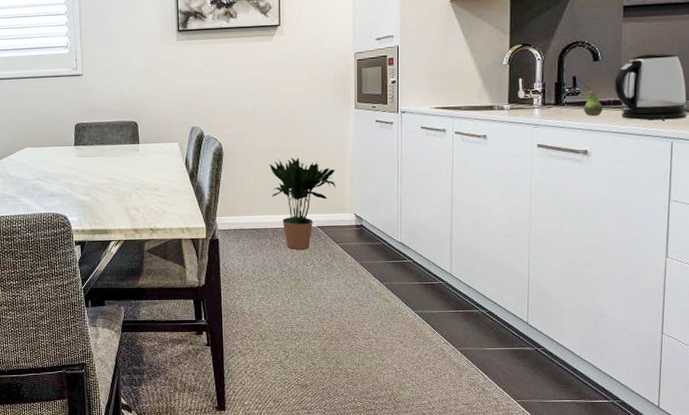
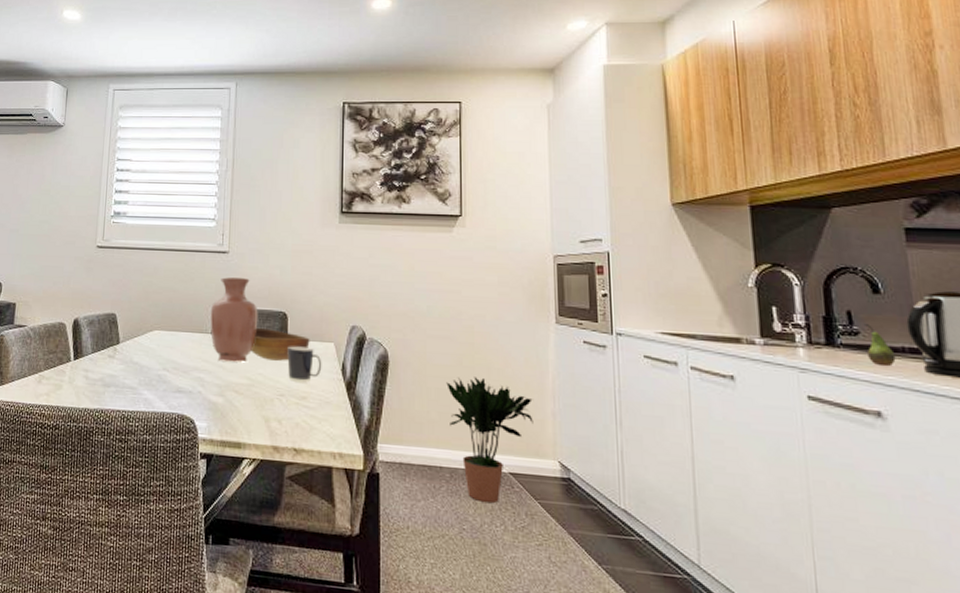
vase: none [71,96,113,167] -> present [210,277,258,363]
bowl: none [109,136,158,163] -> present [250,327,310,362]
mug: none [140,148,169,177] -> present [287,346,322,383]

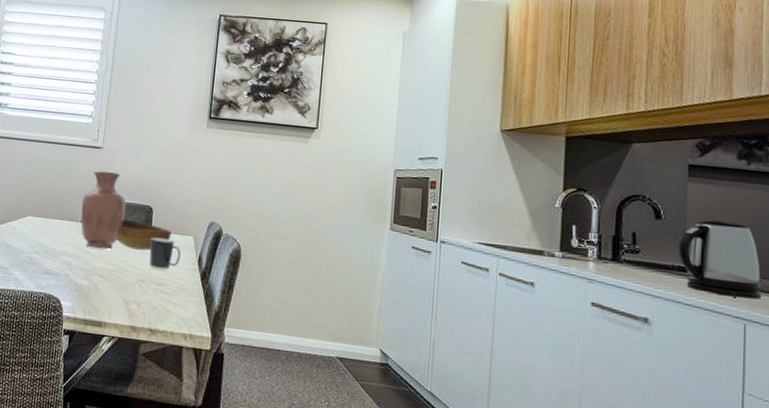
potted plant: present [446,377,534,504] -> none [289,272,363,383]
fruit: present [863,323,896,367] -> none [644,243,666,282]

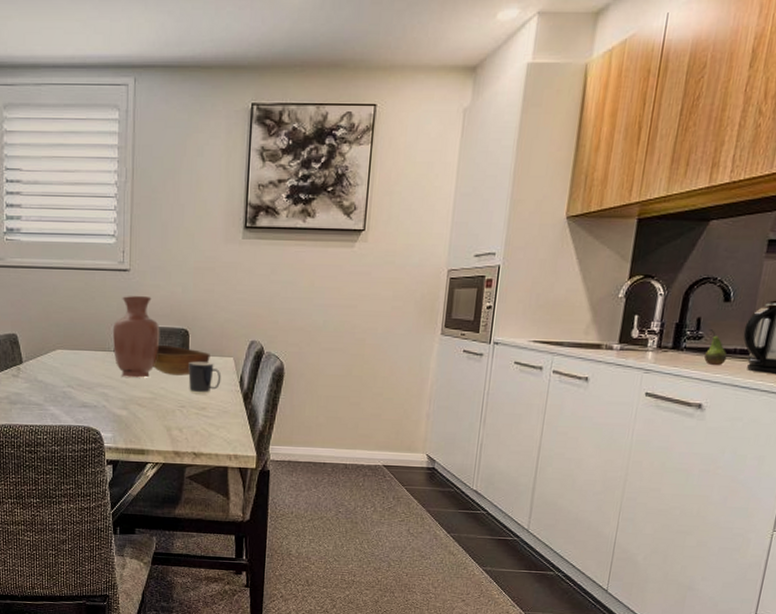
fruit: none [644,243,666,282] -> present [704,328,728,366]

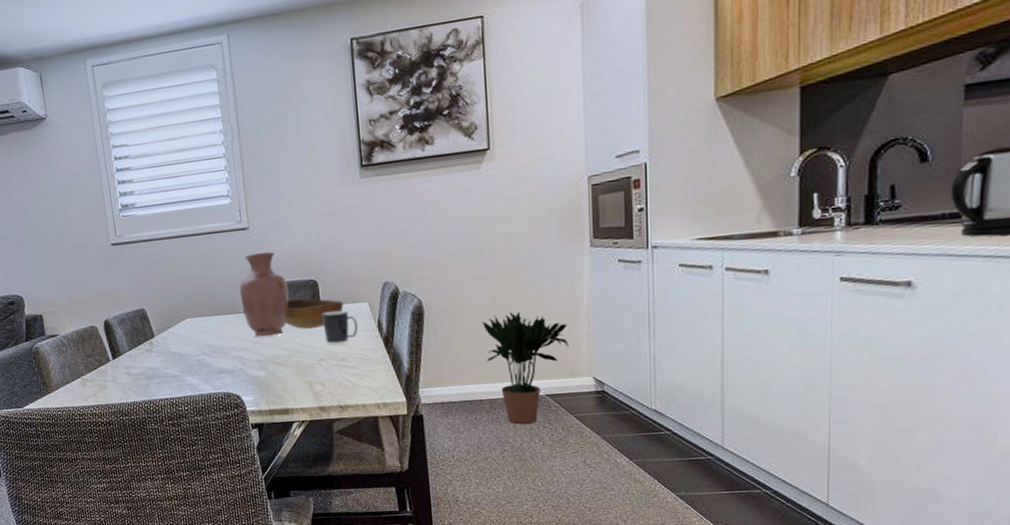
potted plant: none [335,385,411,491] -> present [482,311,569,425]
fruit: present [704,328,728,366] -> none [906,194,934,237]

